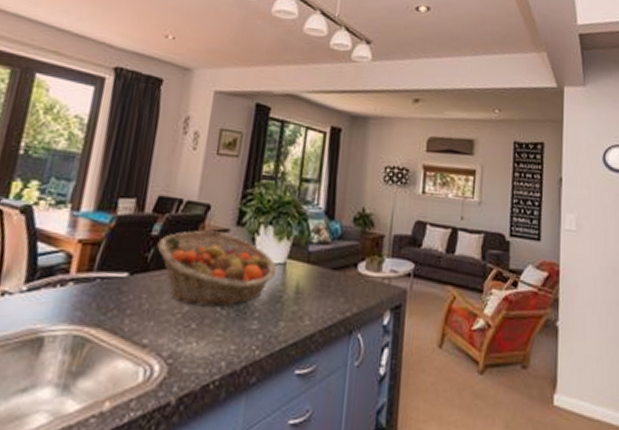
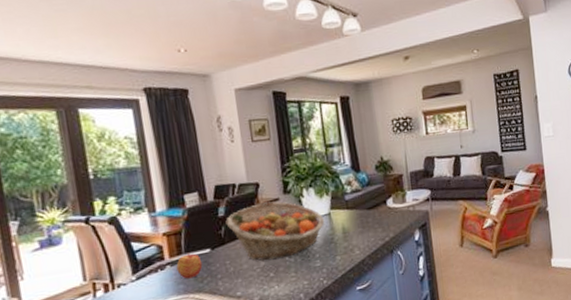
apple: none [79,271,114,306] -> present [176,252,203,279]

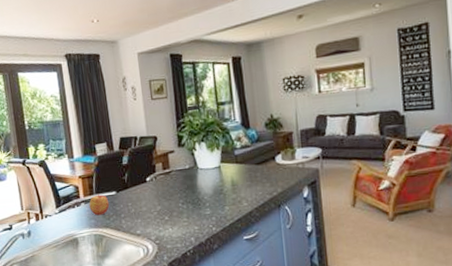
fruit basket: present [225,201,325,261] -> none [128,153,215,206]

